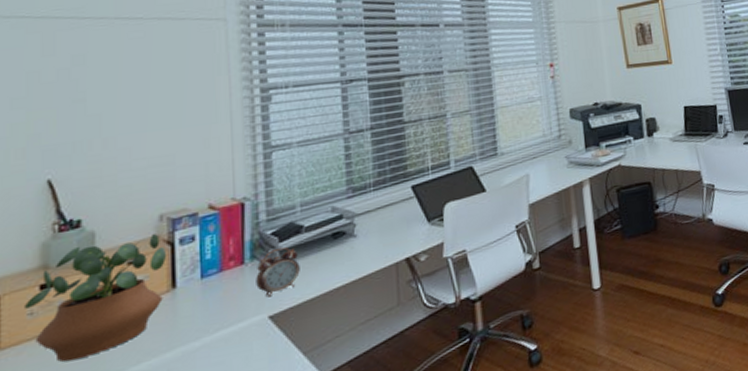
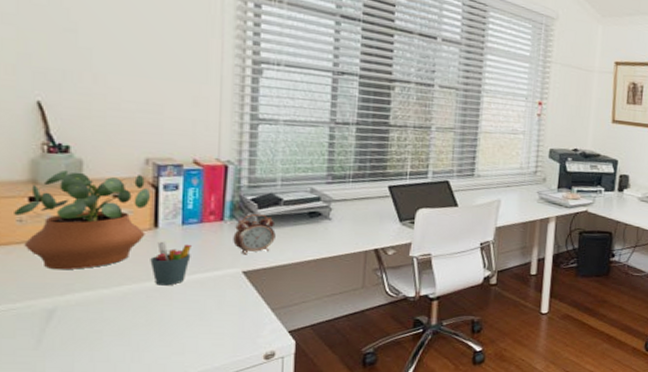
pen holder: none [169,298,213,354] -> present [150,241,191,286]

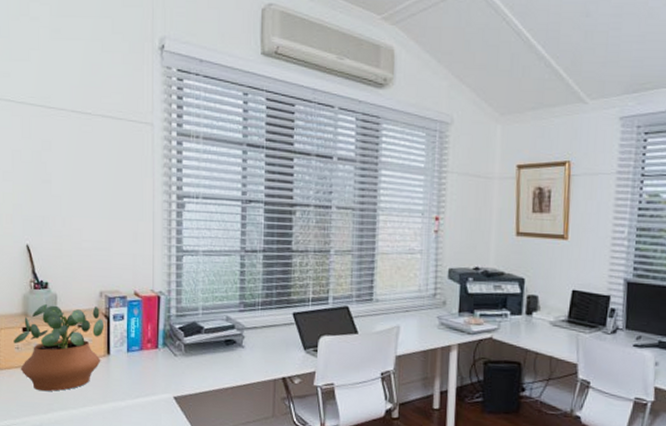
pen holder: present [150,241,191,286] -> none [105,367,134,408]
alarm clock: present [233,213,276,255] -> none [166,341,199,381]

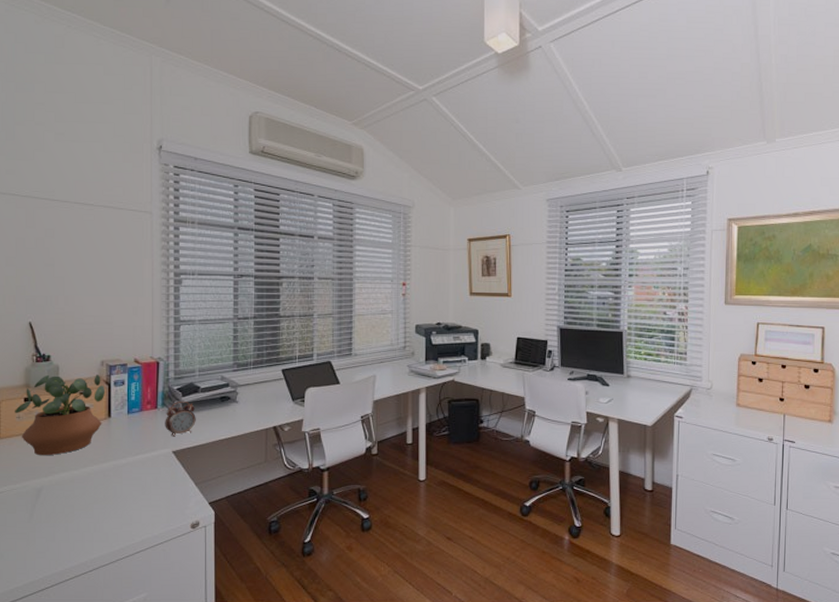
alarm clock: none [166,341,199,381] -> present [165,401,196,437]

